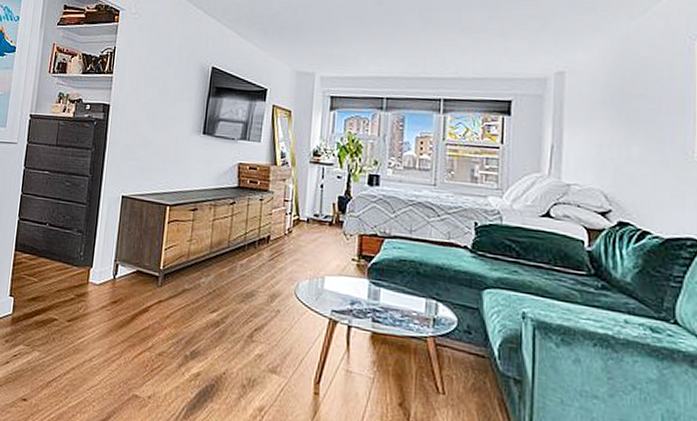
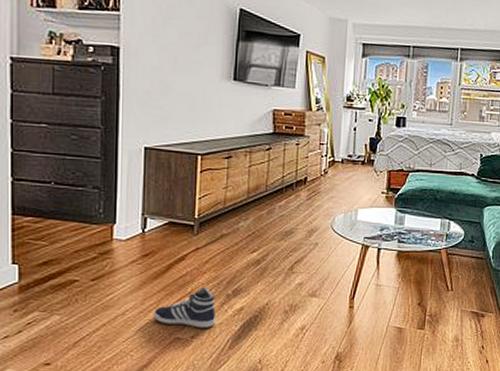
sneaker: none [116,342,173,391] -> present [153,286,217,329]

